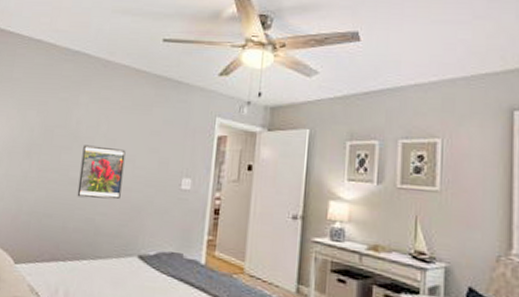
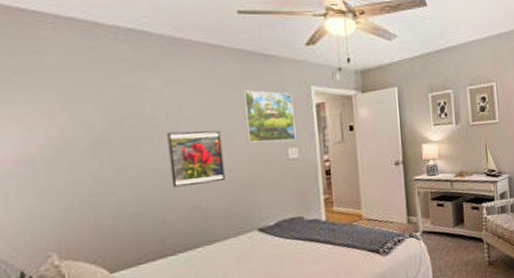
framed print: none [146,114,197,171] -> present [242,90,296,143]

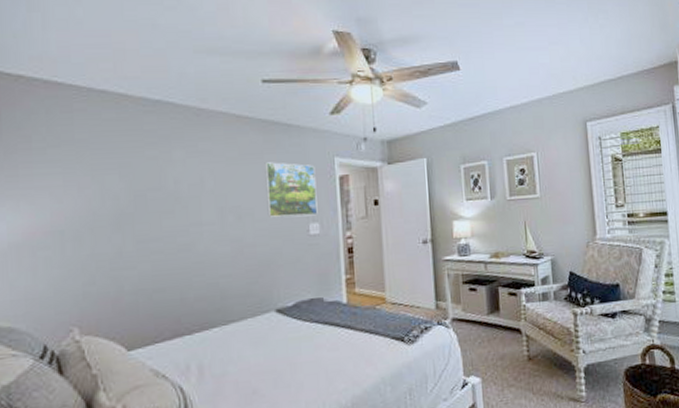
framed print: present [167,130,225,188] -> none [188,204,244,263]

